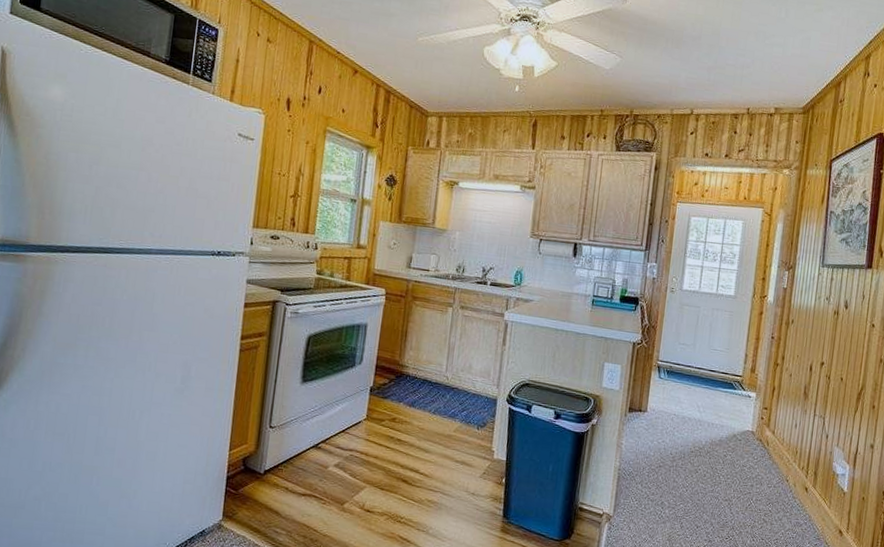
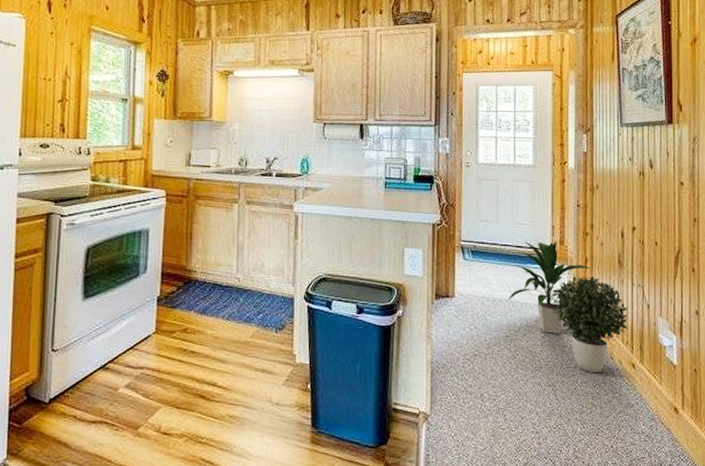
indoor plant: none [696,366,778,454] -> present [507,241,591,334]
potted plant: none [735,402,809,493] -> present [551,276,630,374]

